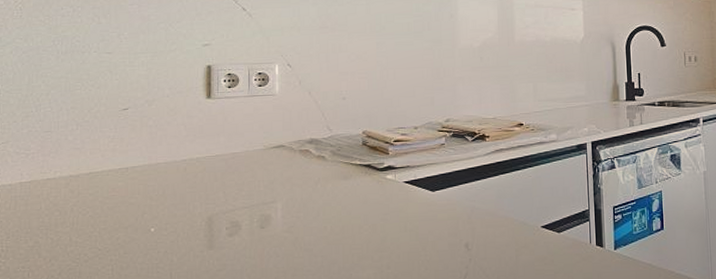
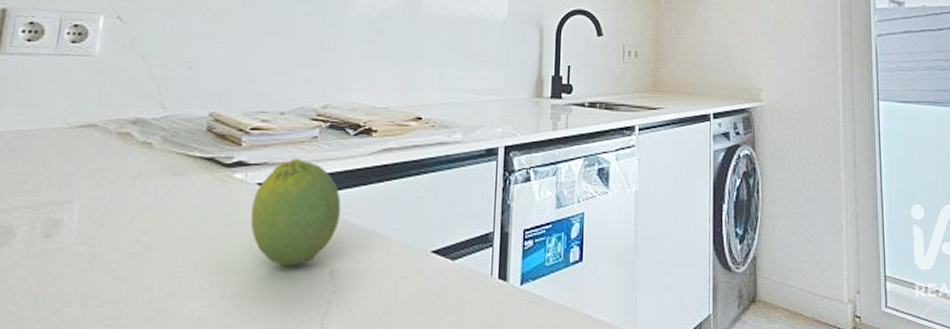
fruit: none [402,161,468,242] -> present [250,158,341,266]

